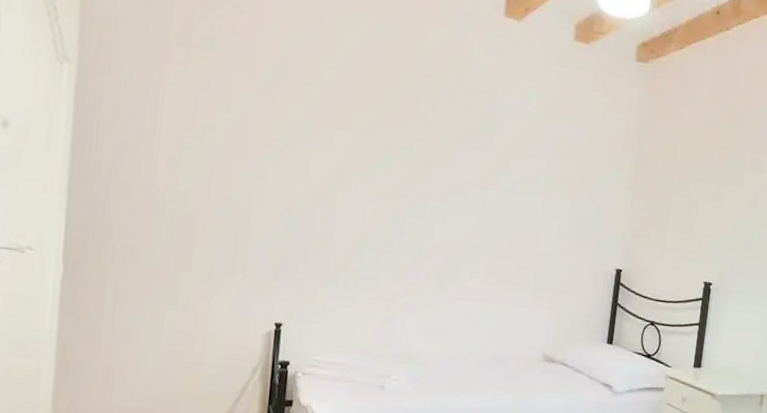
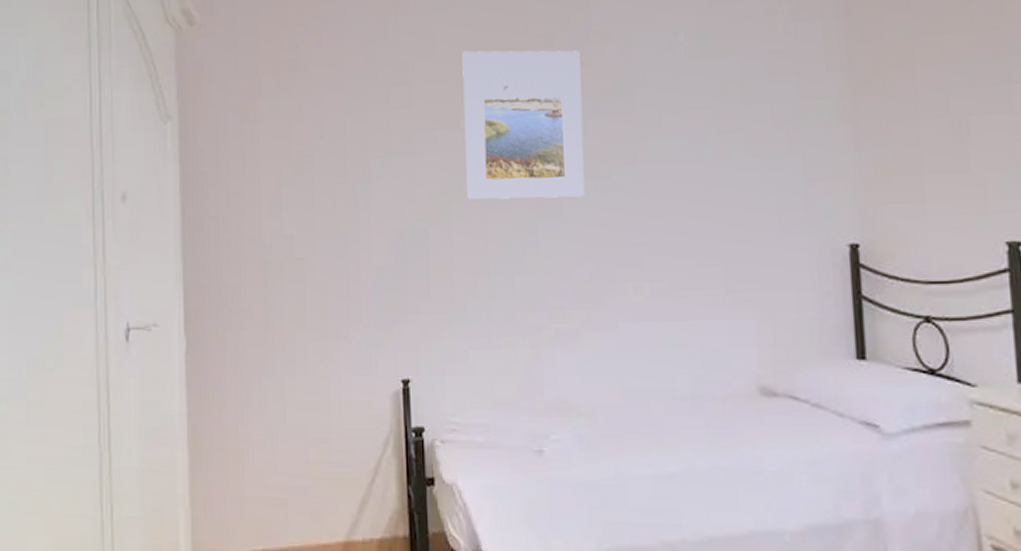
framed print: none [352,71,459,204] -> present [462,50,585,200]

